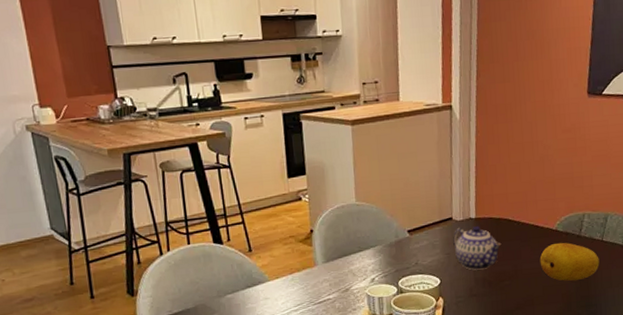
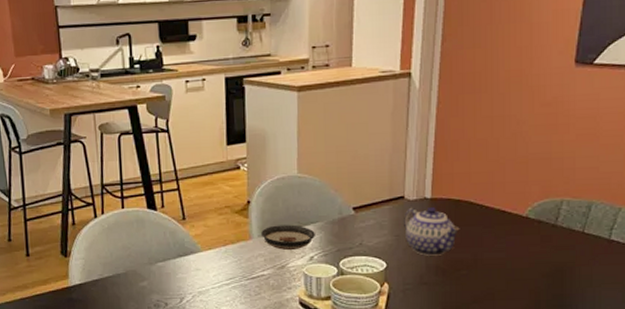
saucer: none [324,250,375,274] -> present [260,224,315,250]
fruit: present [539,242,600,281] -> none [504,231,578,277]

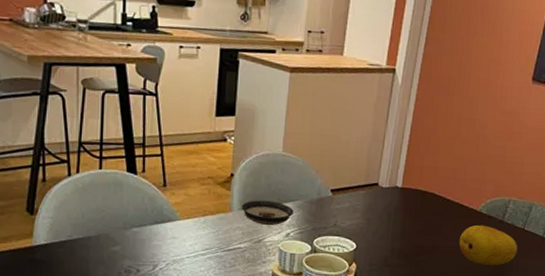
teapot: present [404,206,460,256] -> none [375,194,424,241]
fruit: none [504,231,578,277] -> present [458,224,518,266]

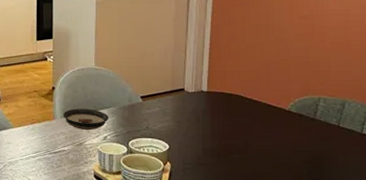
fruit: present [458,224,518,266] -> none [270,123,335,163]

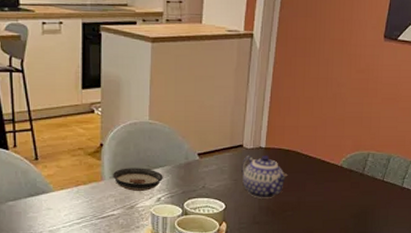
teapot: none [184,98,232,141] -> present [242,155,288,198]

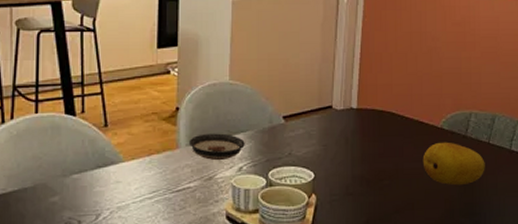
teapot: present [242,155,288,198] -> none [331,116,383,166]
fruit: none [322,179,379,217] -> present [422,142,485,186]

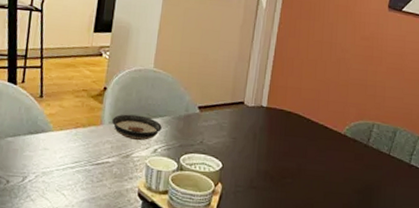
fruit: present [422,142,485,186] -> none [324,148,385,193]

